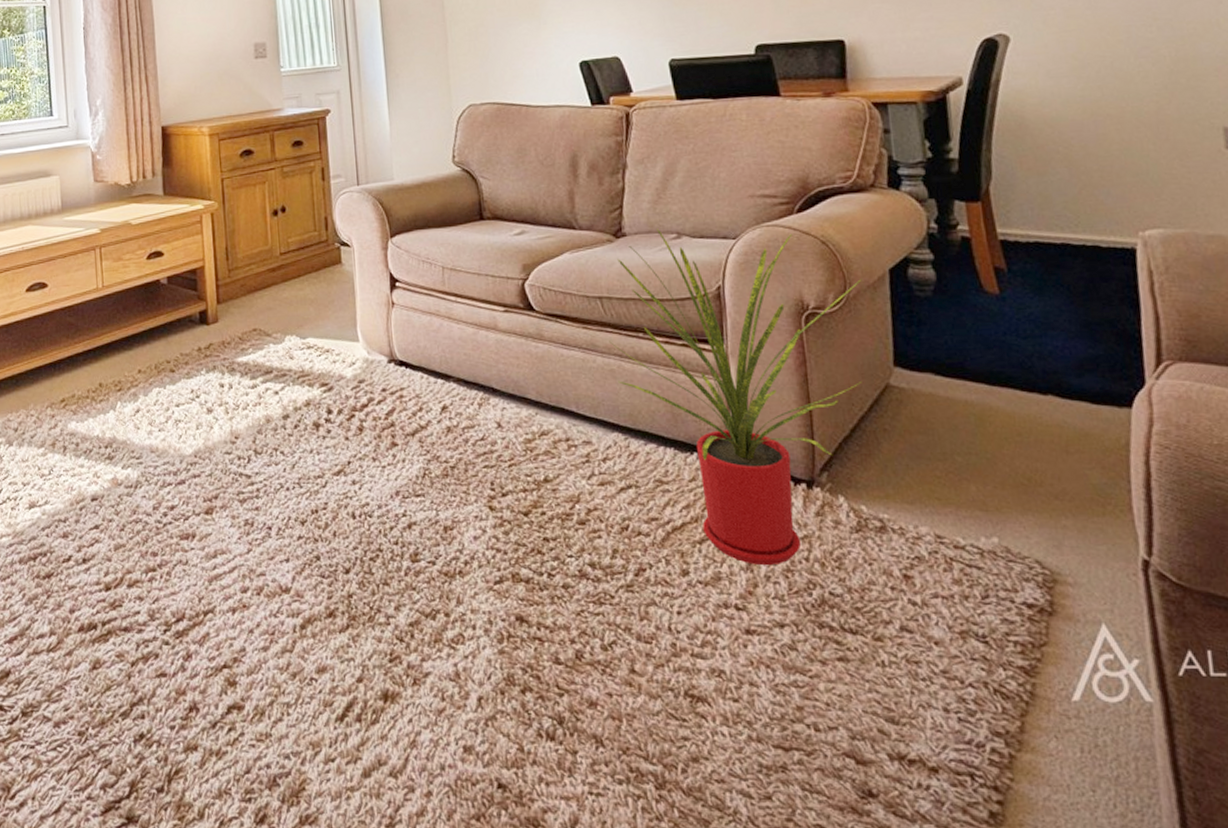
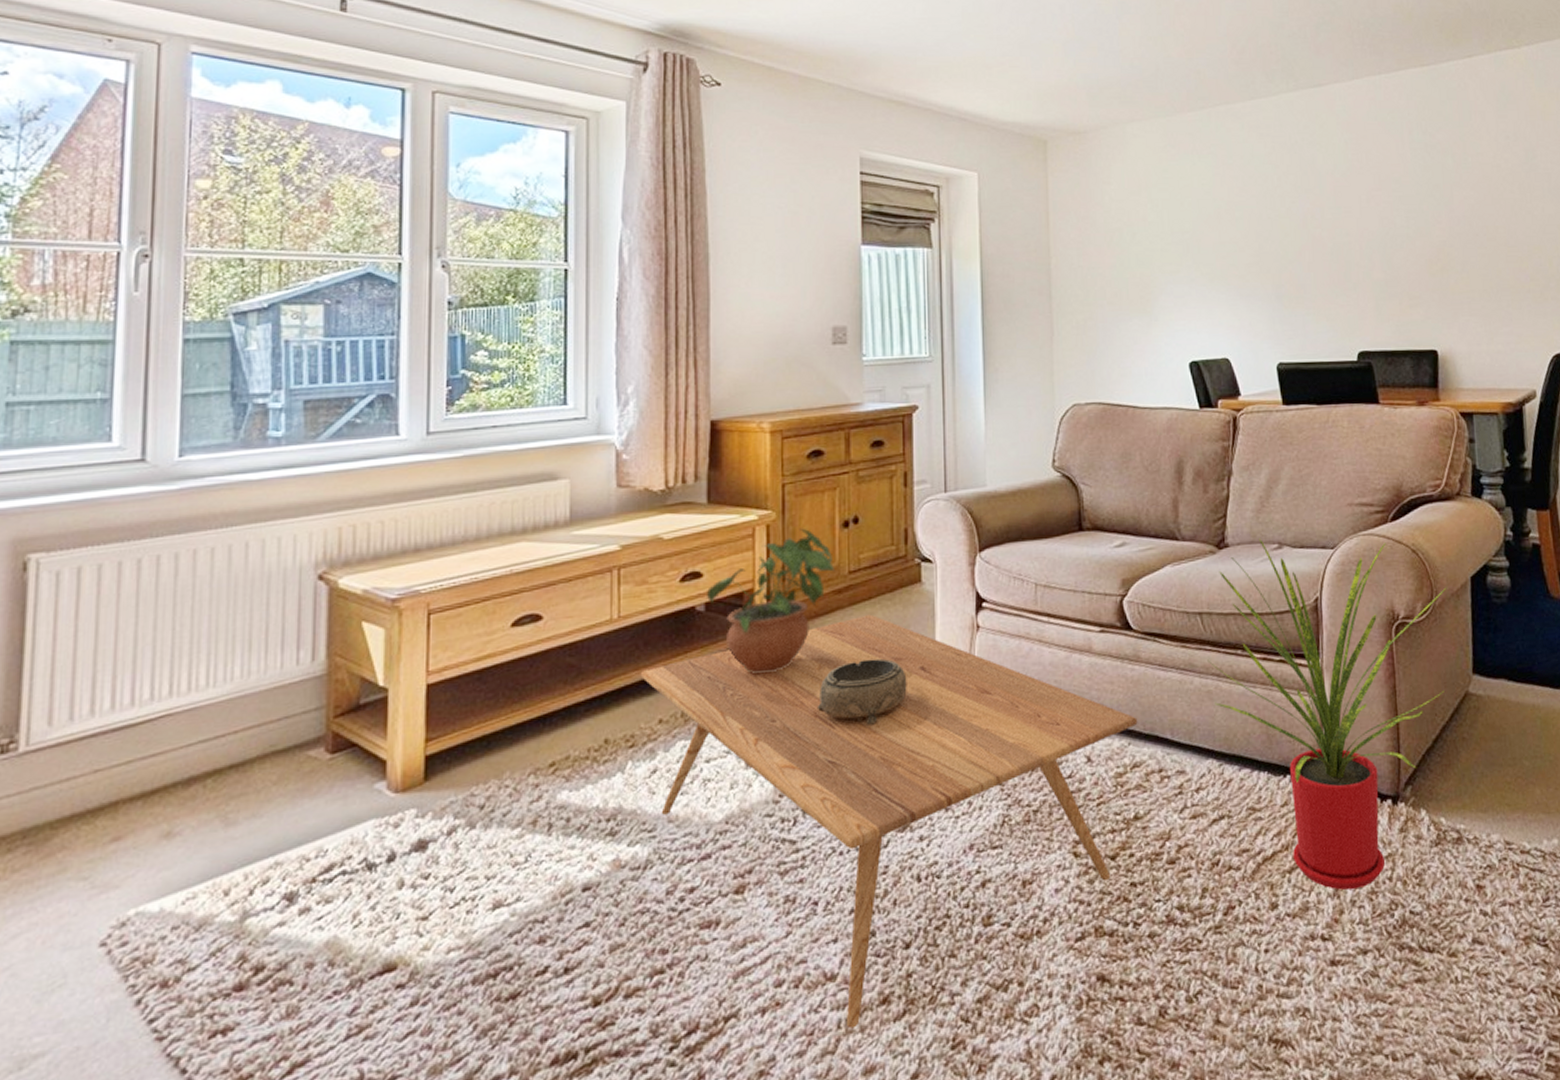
coffee table: none [121,290,544,634] -> present [640,614,1138,1029]
potted plant: none [167,216,269,337] -> present [706,528,836,674]
decorative bowl: none [260,328,335,384] -> present [817,658,907,725]

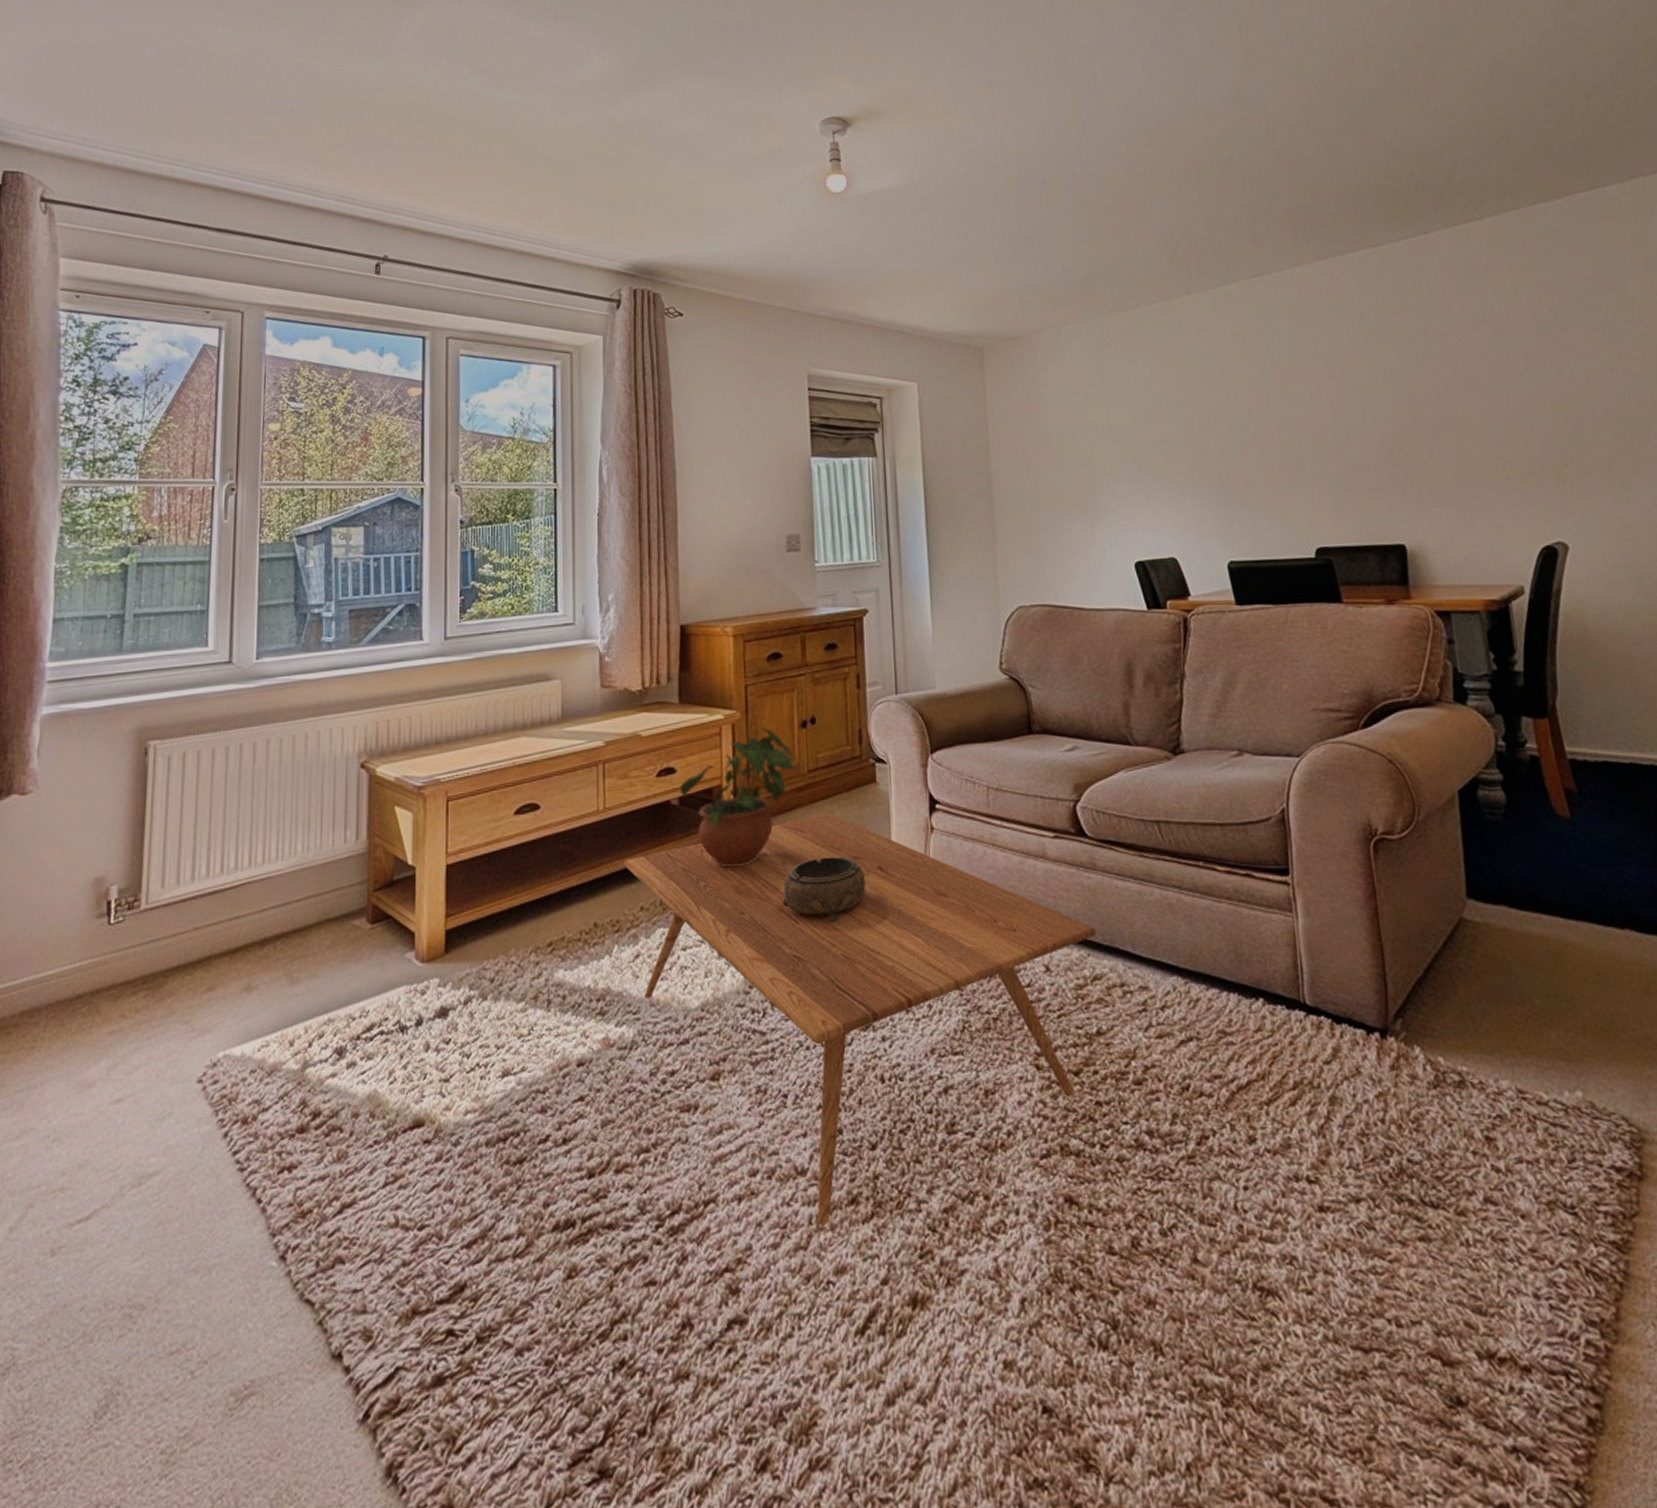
house plant: present [1207,538,1447,890] -> none [1167,744,1435,1130]

